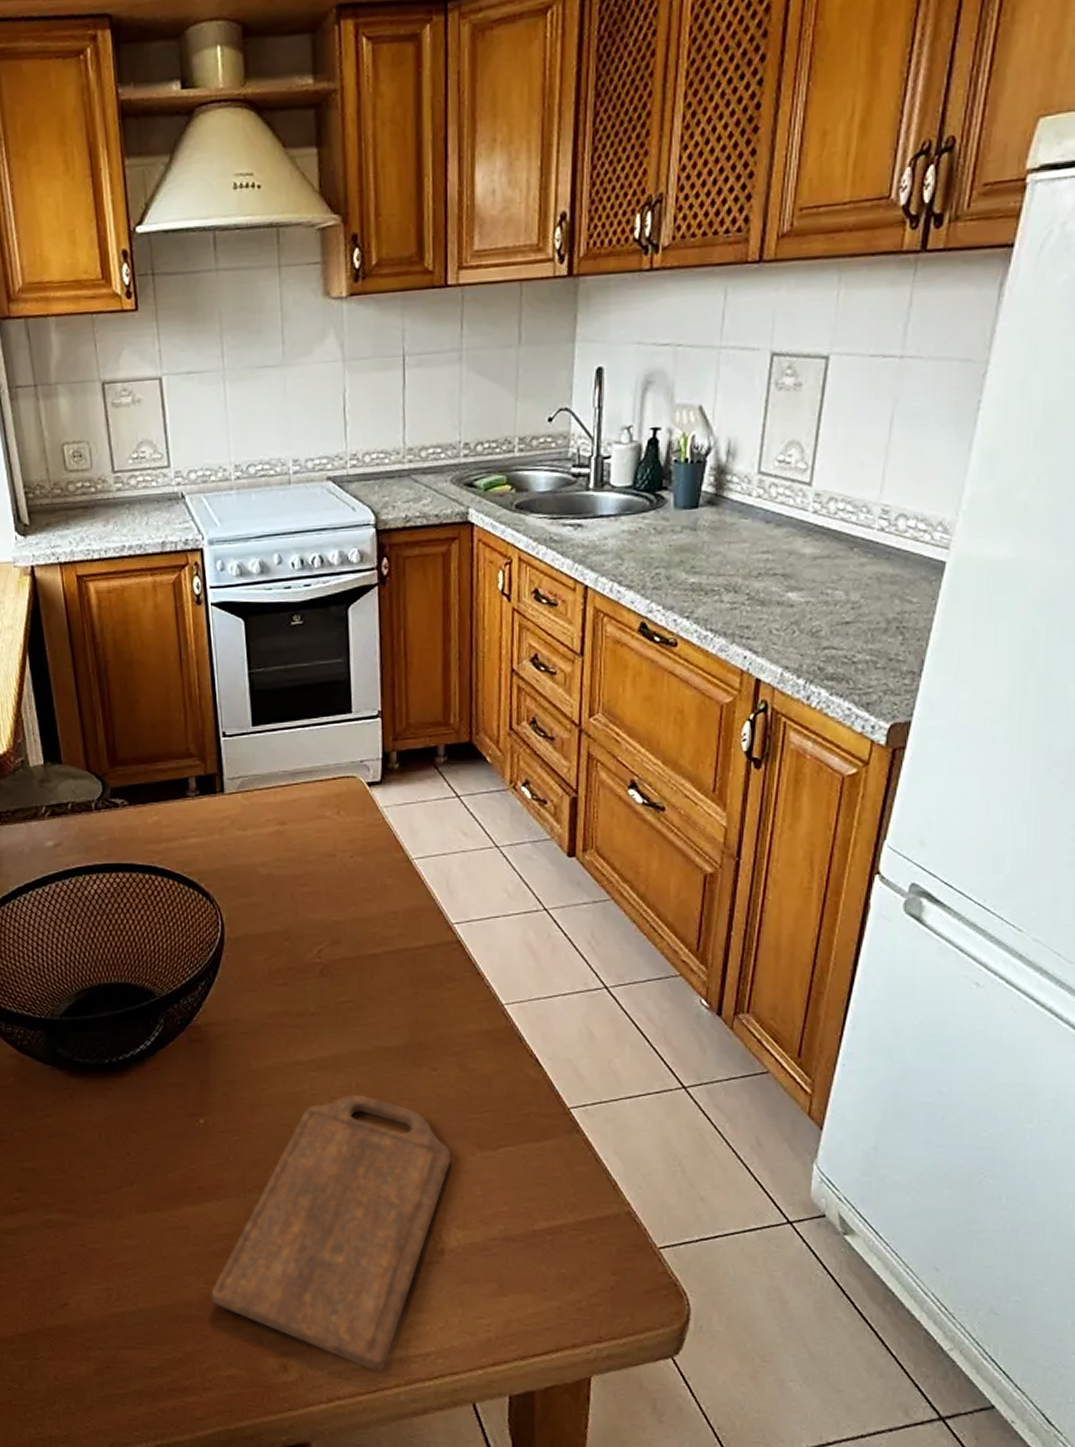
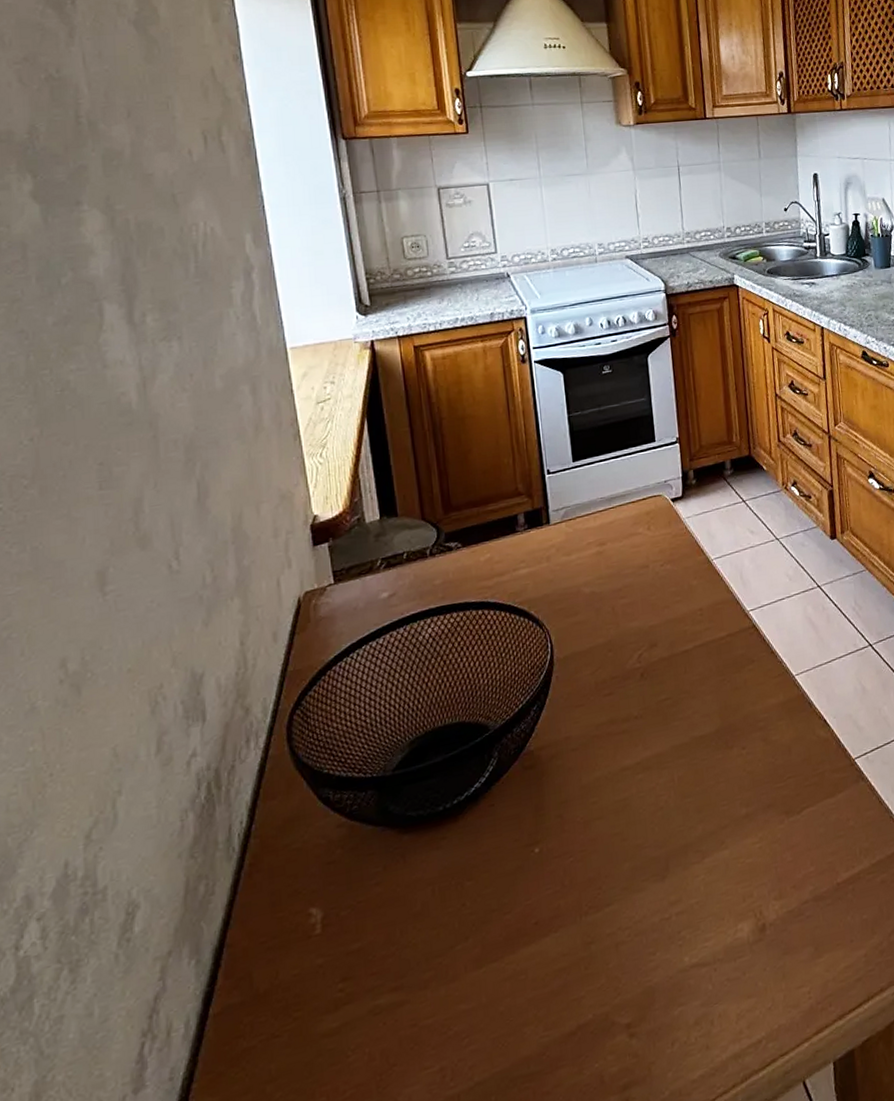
cutting board: present [211,1094,452,1372] -> none [550,786,765,1078]

